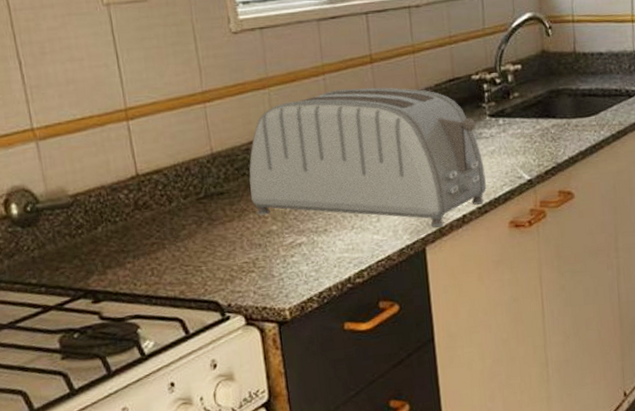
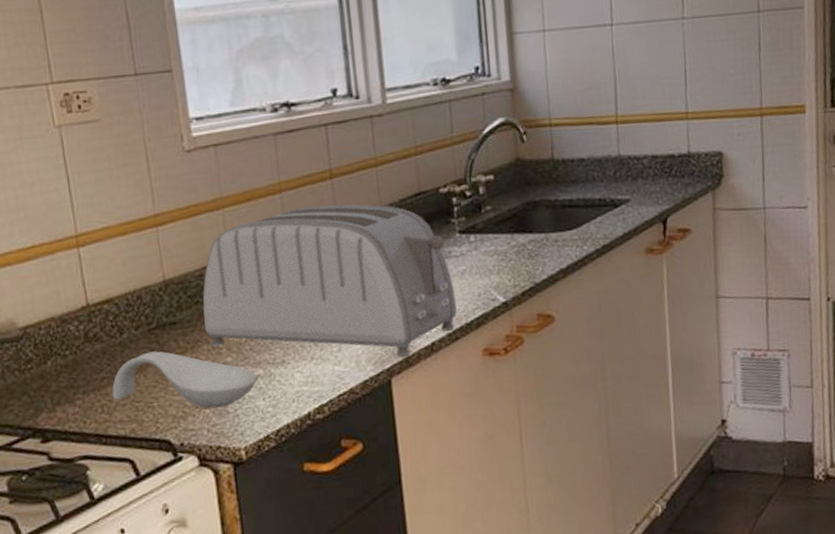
spoon rest: none [161,219,301,273] -> present [112,351,257,409]

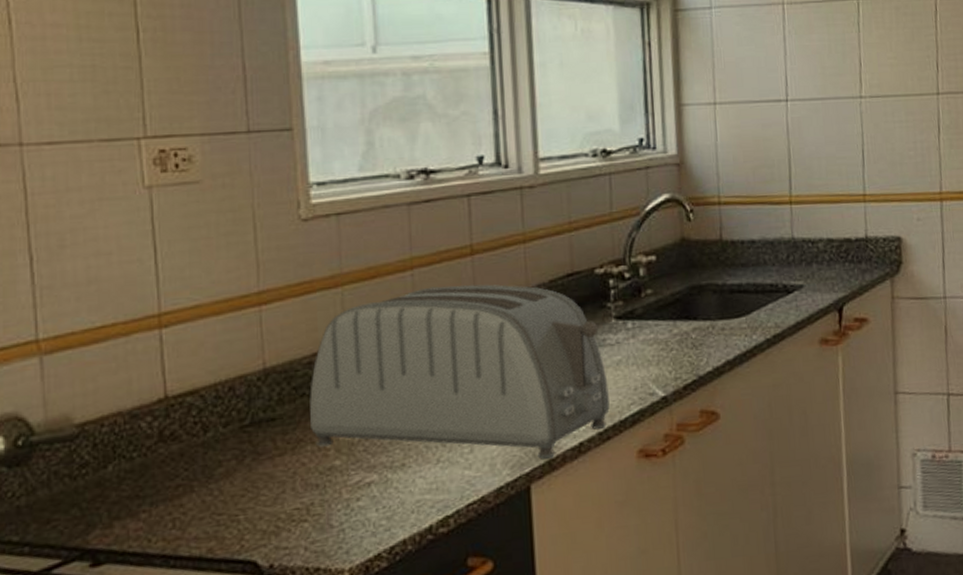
spoon rest: present [112,351,257,409] -> none [187,452,370,523]

